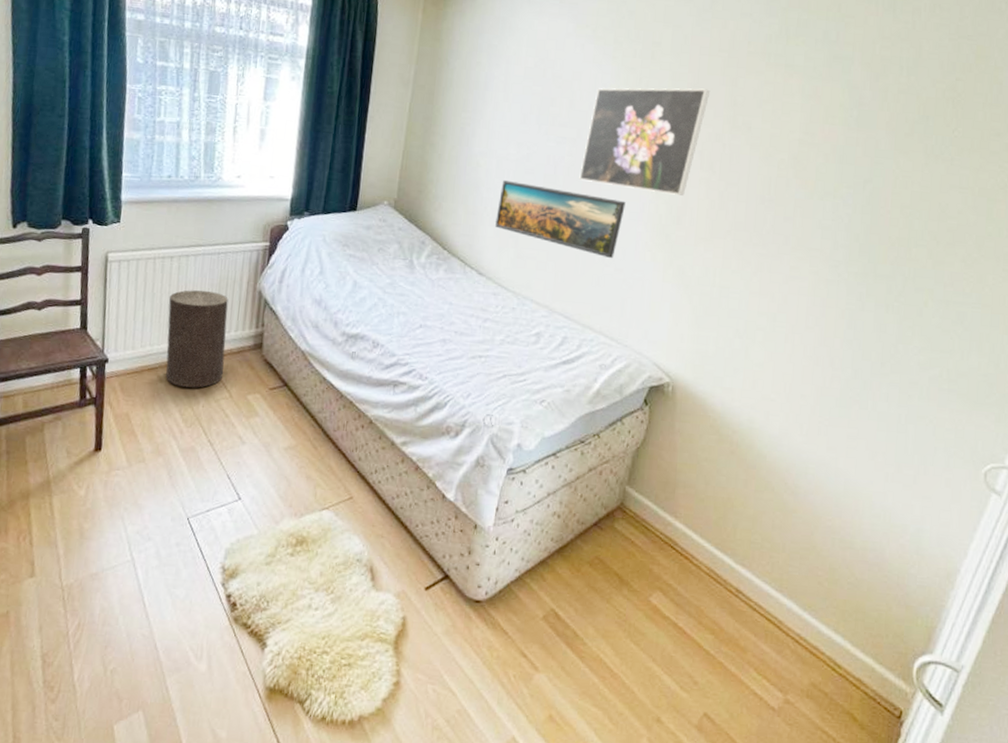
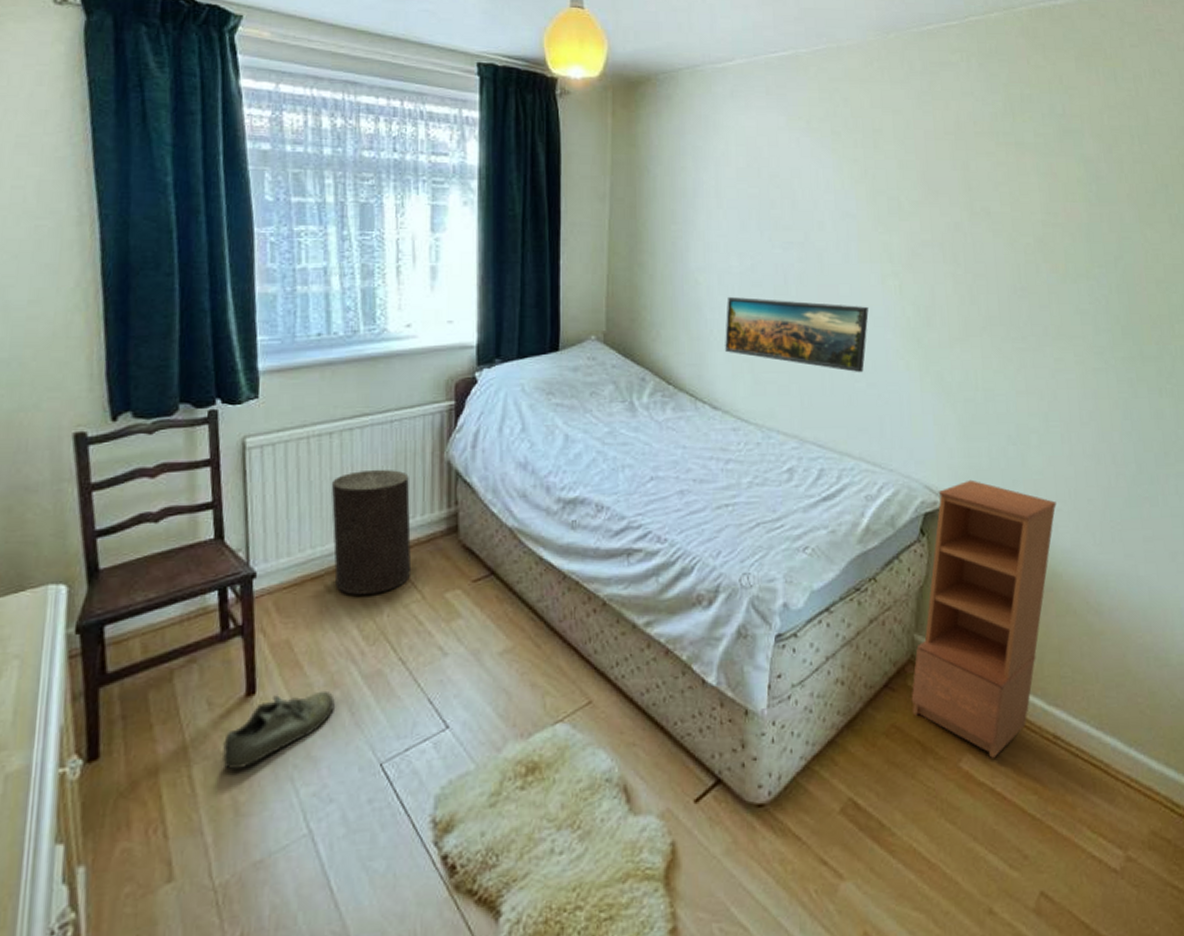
shoe: none [73,454,158,505] -> present [221,690,335,770]
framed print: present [579,87,711,196] -> none [813,175,942,295]
bookcase: none [615,363,771,599] -> present [911,479,1057,758]

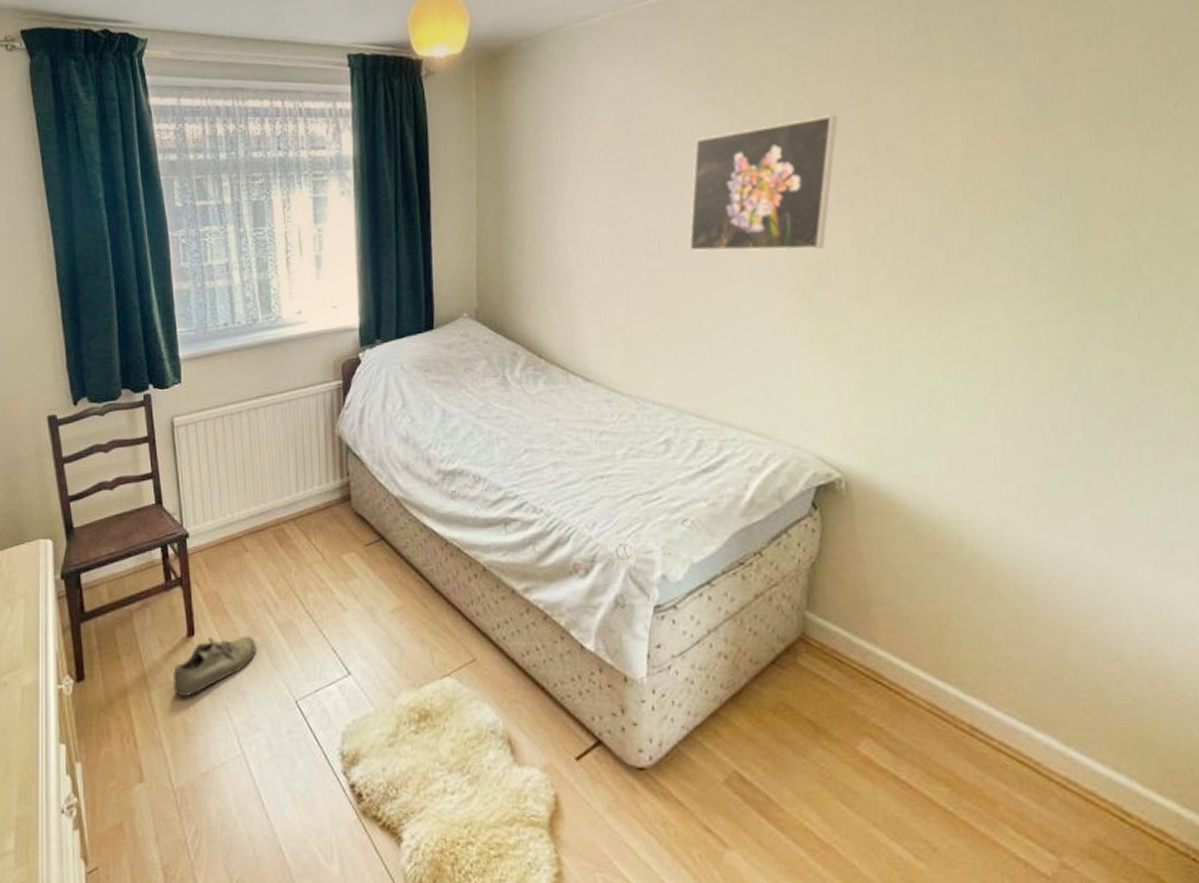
stool: present [331,469,412,595] -> none [243,443,313,554]
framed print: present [725,296,869,373] -> none [596,265,752,339]
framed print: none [813,175,942,295] -> present [689,115,838,252]
bookcase: present [911,479,1057,758] -> none [801,450,978,744]

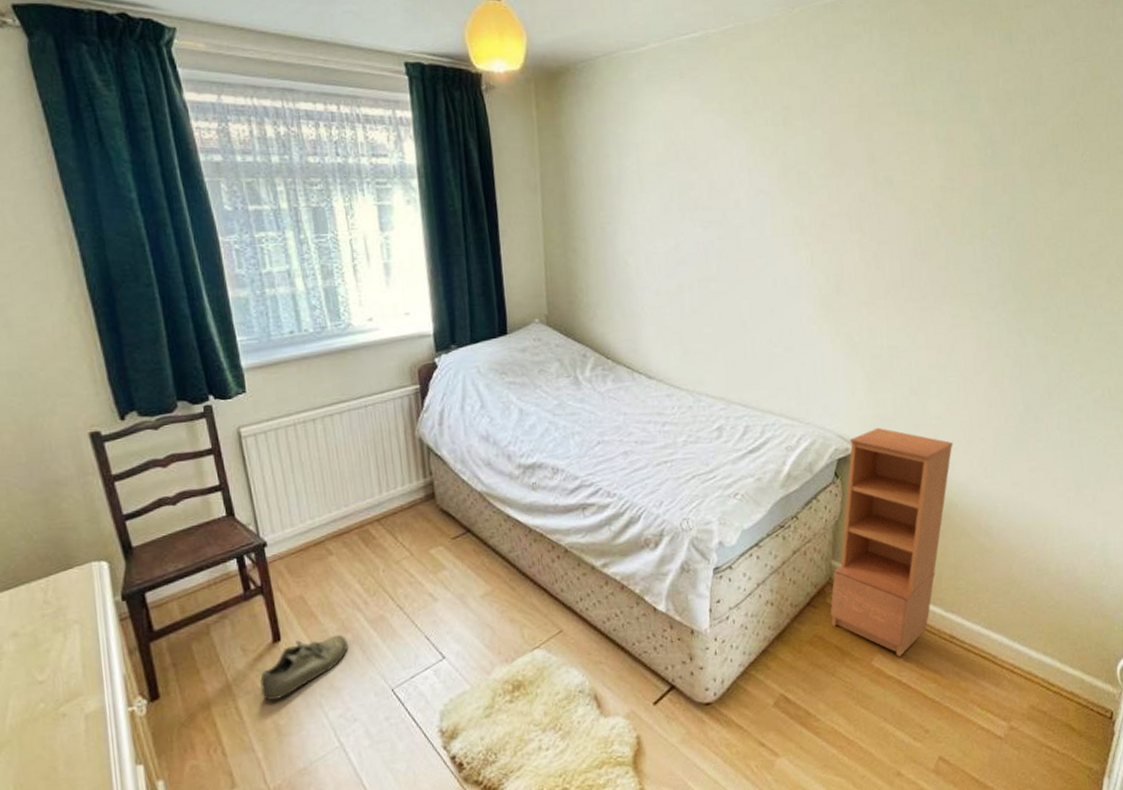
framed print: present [689,115,838,252] -> none [732,148,848,264]
bookcase: none [801,450,978,744] -> present [830,427,953,656]

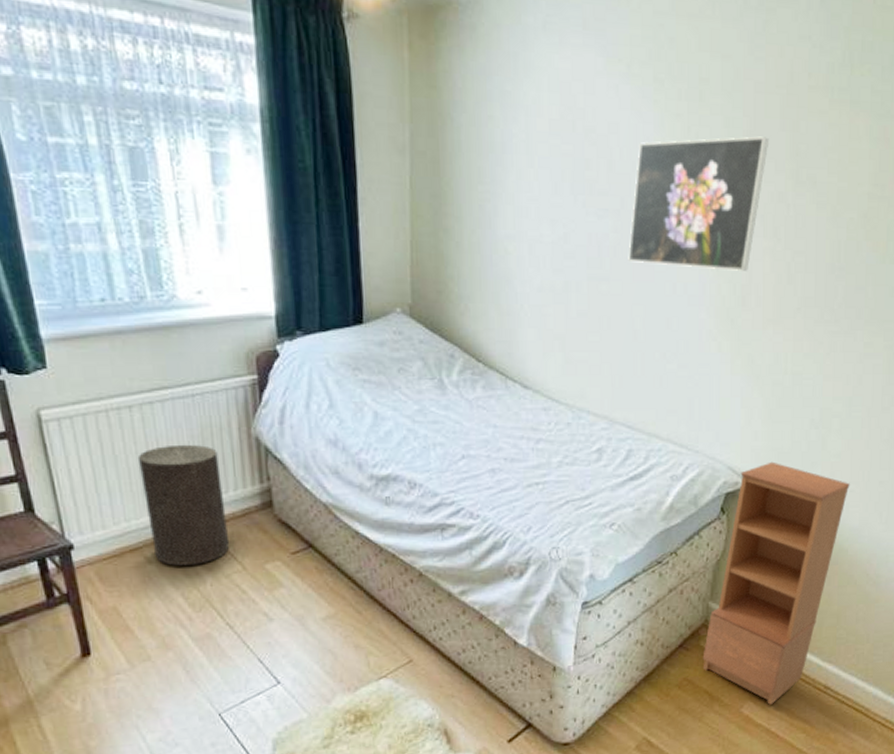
shoe: present [260,634,348,701] -> none [66,652,169,720]
stool: none [320,448,399,556] -> present [137,444,230,566]
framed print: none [732,148,848,264] -> present [628,136,770,272]

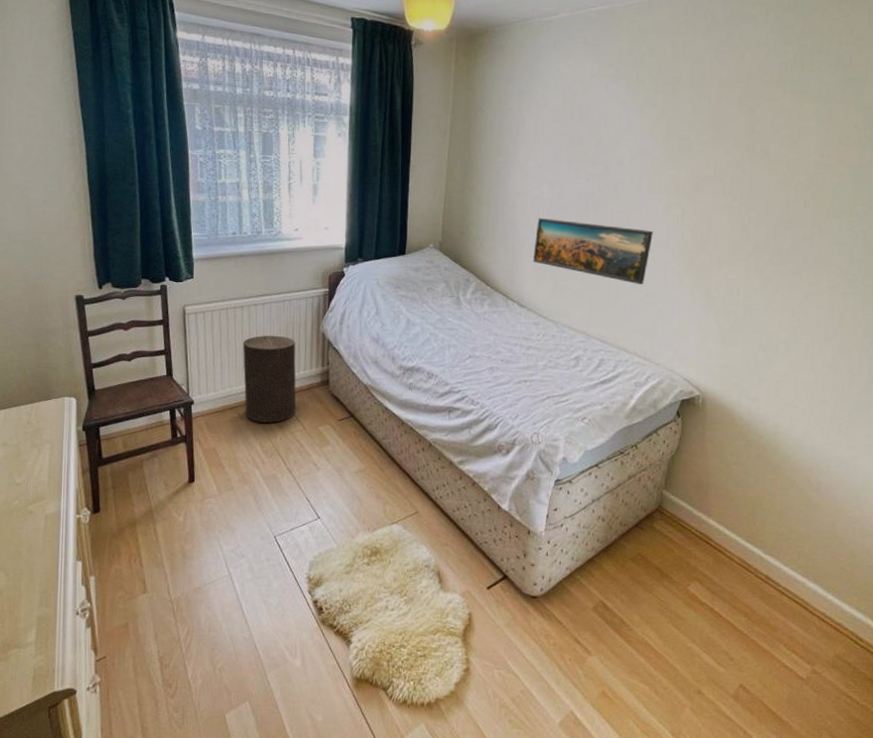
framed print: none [536,268,684,354] -> present [533,217,653,285]
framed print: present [628,136,770,272] -> none [609,119,730,223]
bookcase: present [702,461,850,705] -> none [655,376,794,587]

